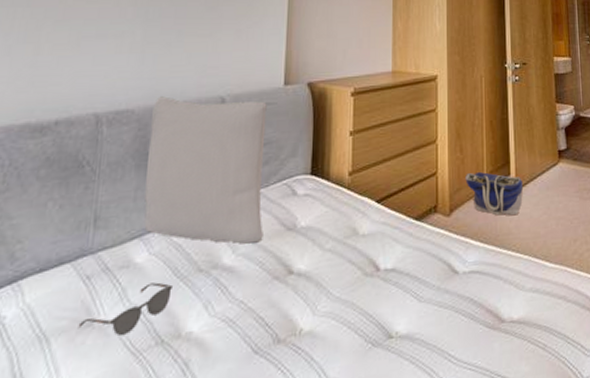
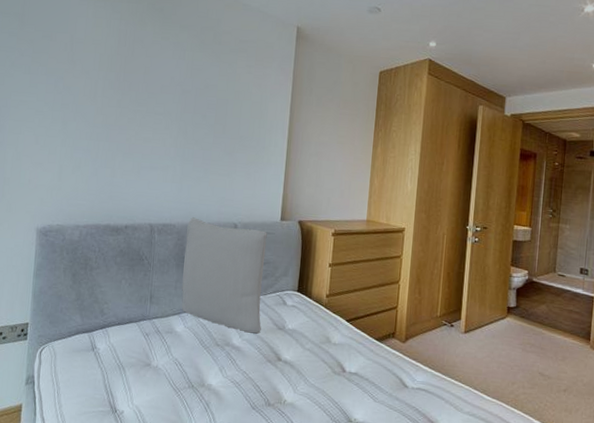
sunglasses: present [78,282,172,337] -> none [141,346,199,377]
tote bag: present [465,171,523,216] -> none [421,312,471,353]

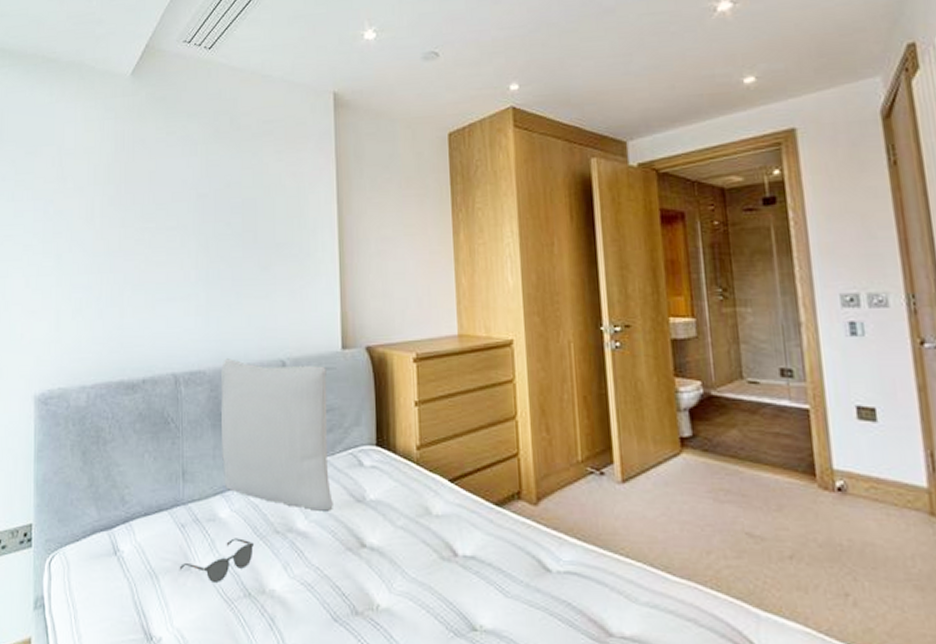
sunglasses: none [141,346,199,377] -> present [179,538,254,584]

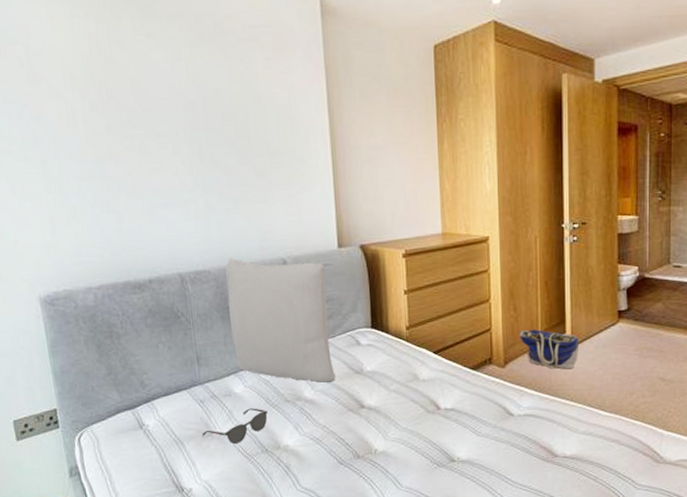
tote bag: none [554,456,632,513] -> present [519,329,578,370]

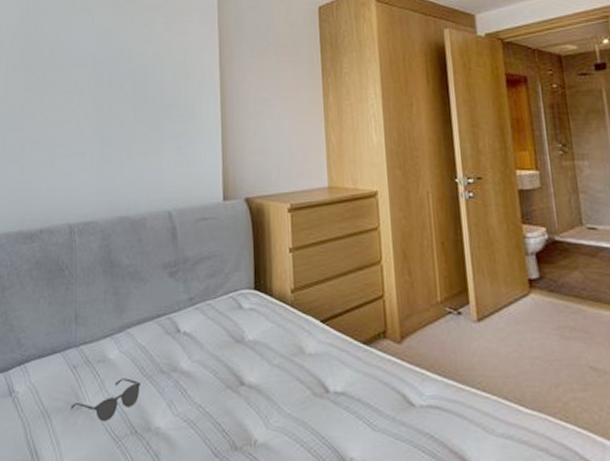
pillow: present [225,258,336,383] -> none [111,210,214,351]
tote bag: present [519,329,578,370] -> none [416,297,487,350]

